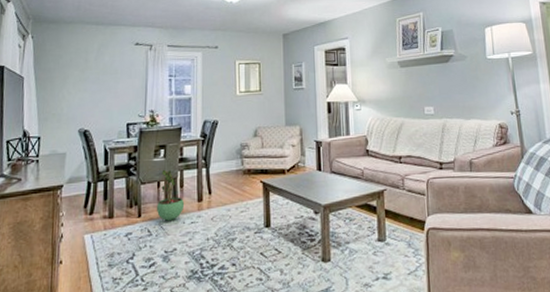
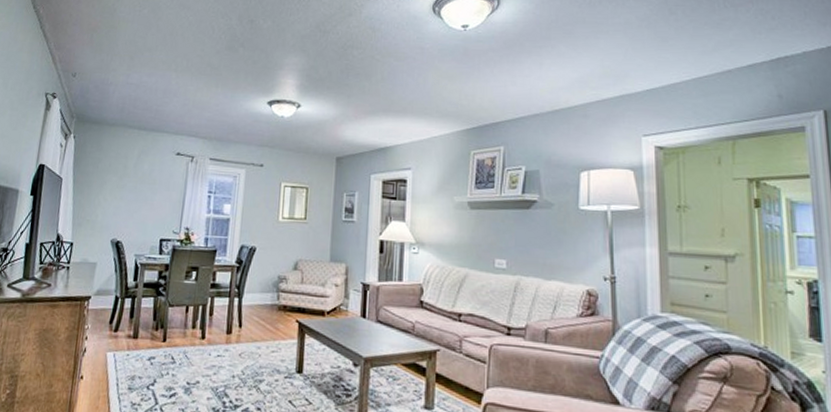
potted plant: present [157,169,185,221] -> none [183,293,213,350]

